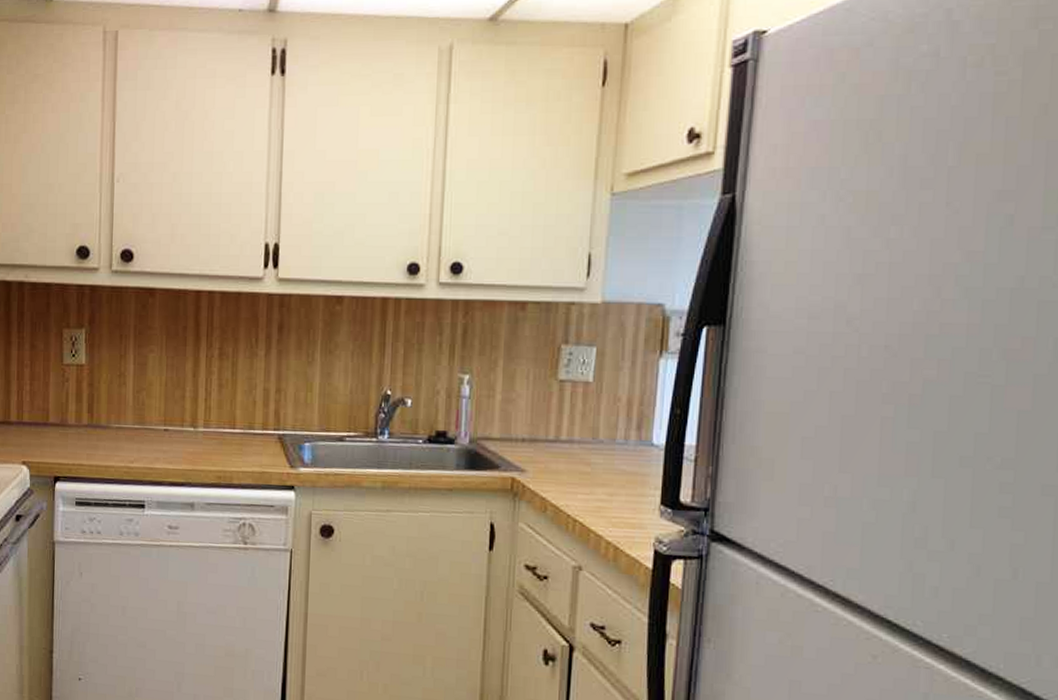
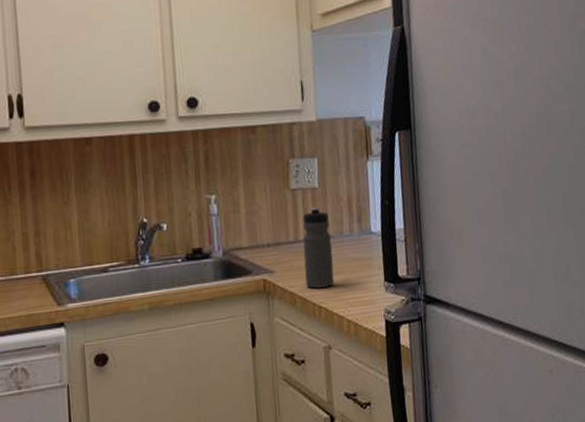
water bottle: none [560,404,601,499] -> present [302,207,335,289]

